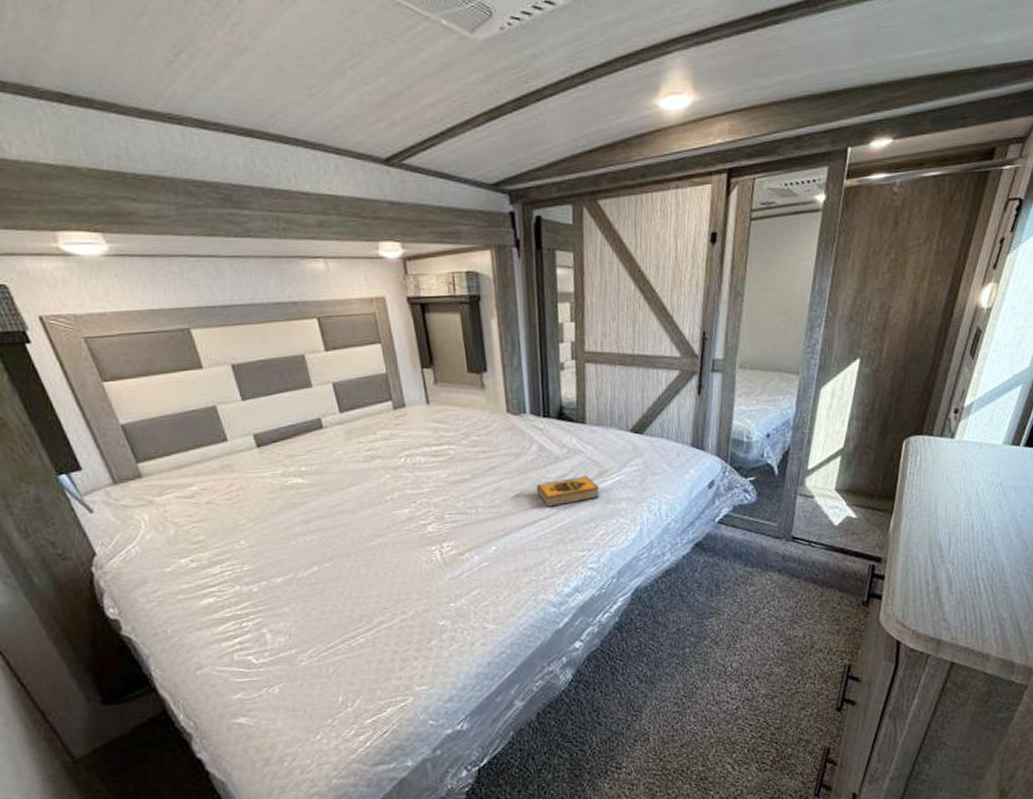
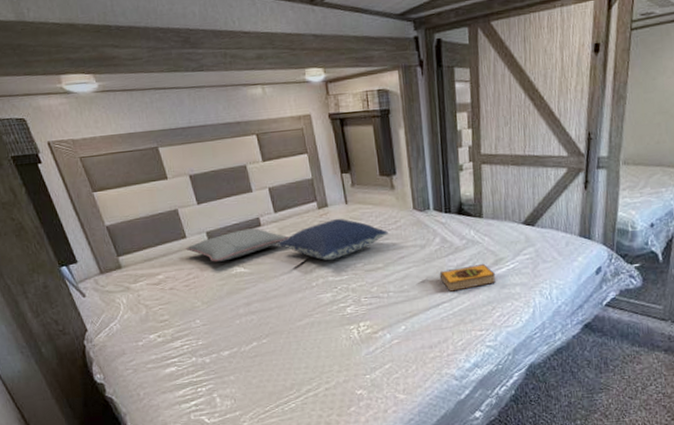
pillow: none [227,430,357,471] -> present [186,228,288,262]
pillow: none [343,421,477,471] -> present [277,218,388,261]

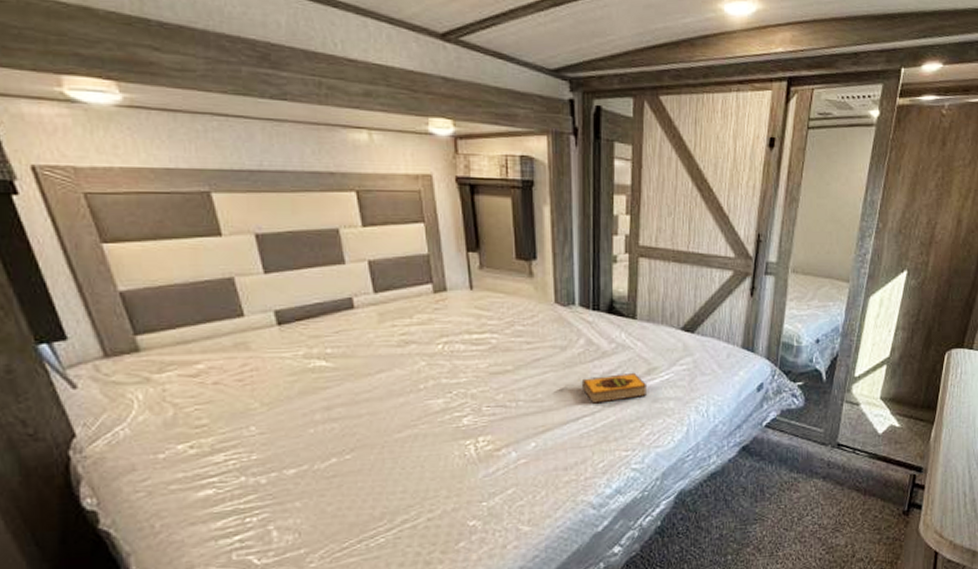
pillow: present [186,228,288,262] -> none [242,311,391,351]
pillow: present [277,218,388,261] -> none [375,306,522,359]

